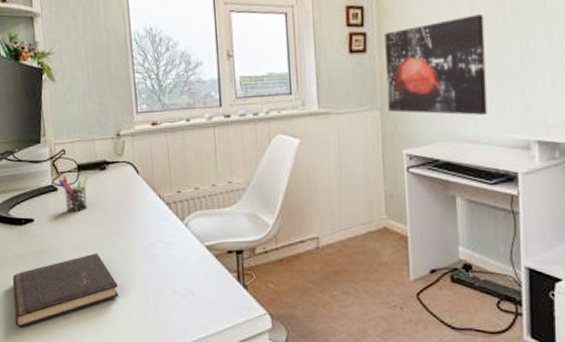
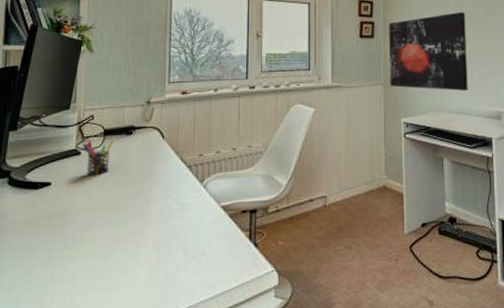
hardcover book: present [12,253,119,328] -> none [13,215,130,298]

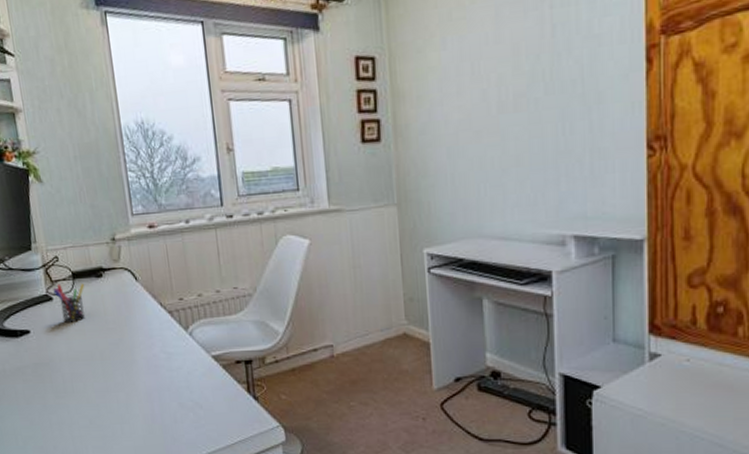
wall art: present [389,12,468,91] -> none [401,94,517,209]

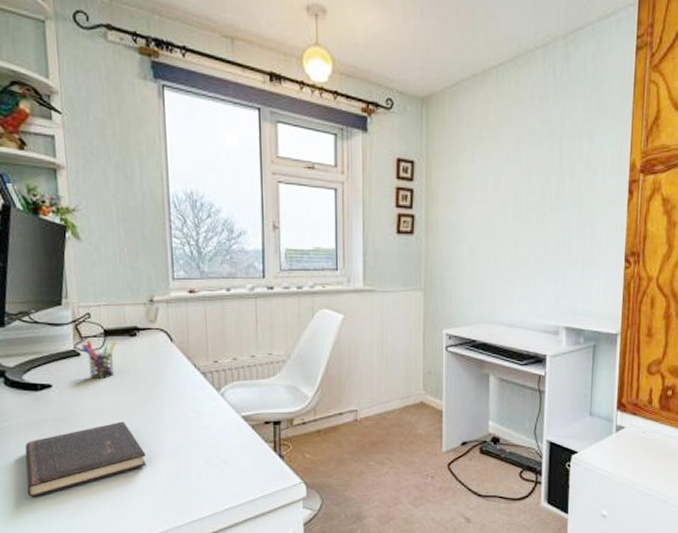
hardcover book: none [12,365,123,443] -> present [25,421,146,498]

